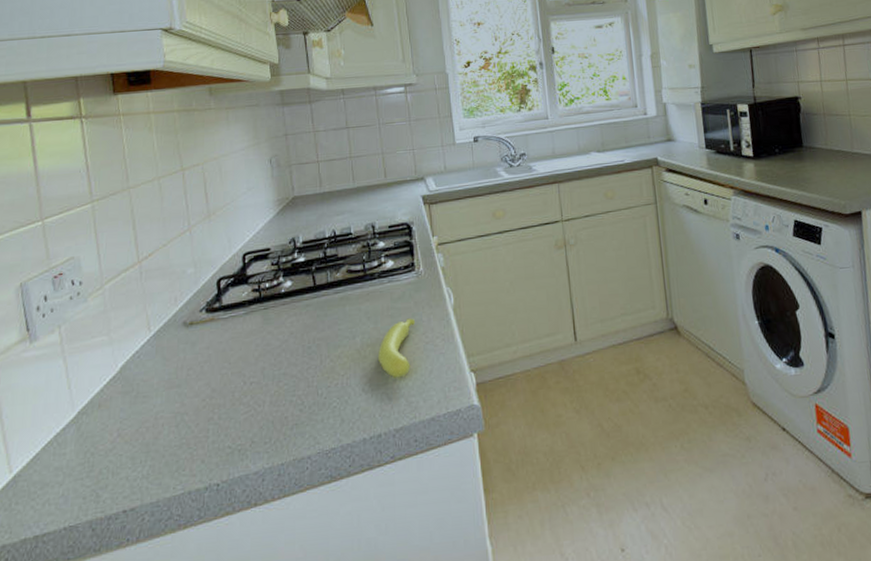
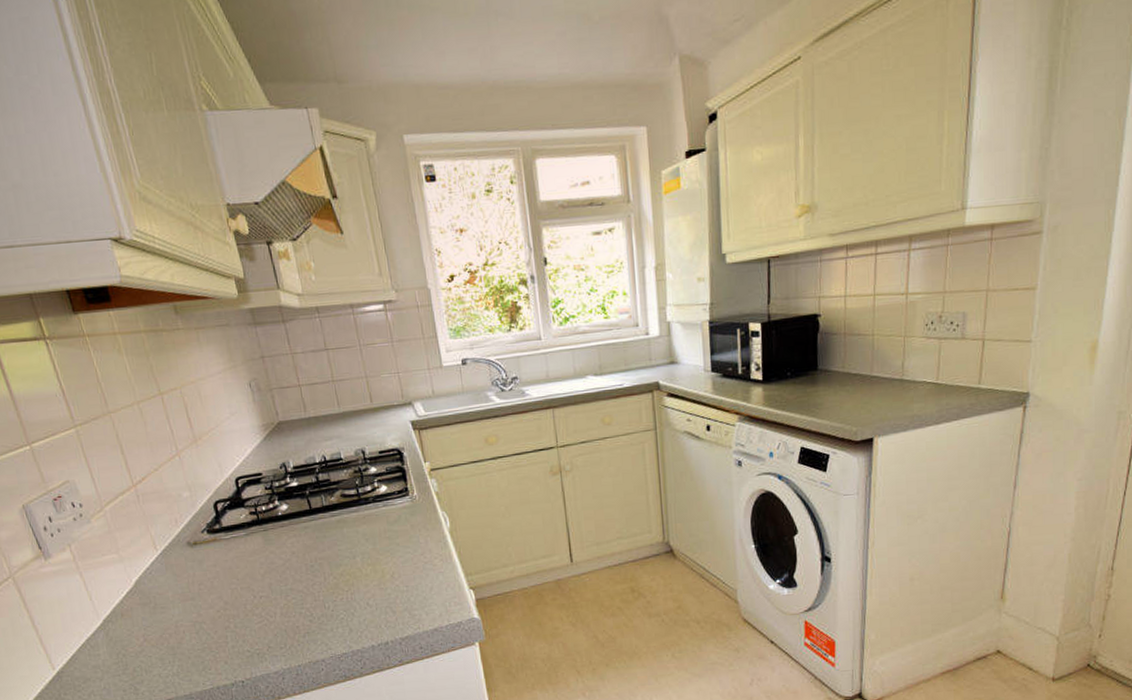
banana: present [378,318,415,378] -> none [379,540,412,594]

